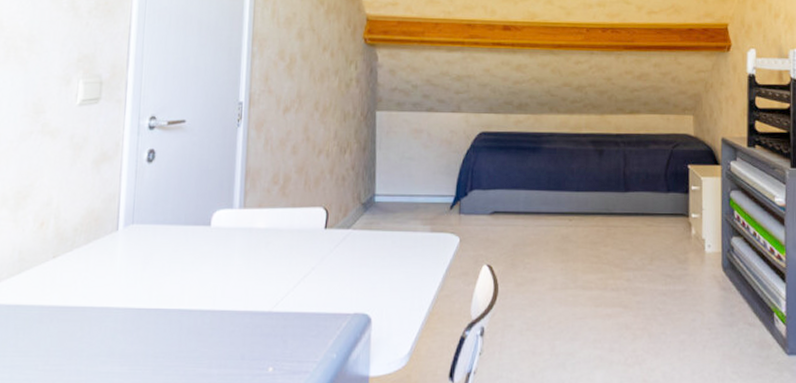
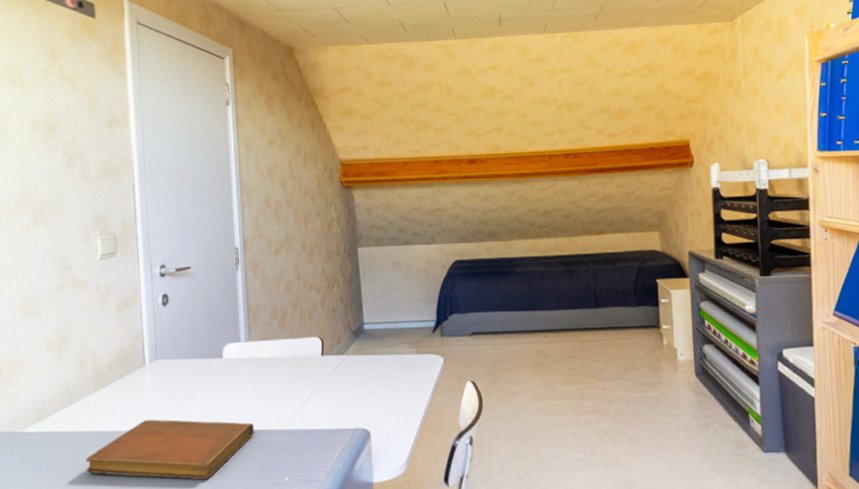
notebook: none [30,293,239,368] -> present [86,419,254,480]

